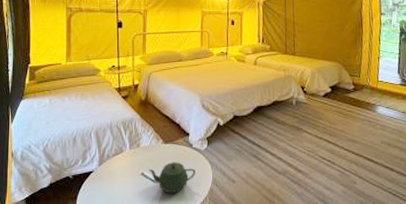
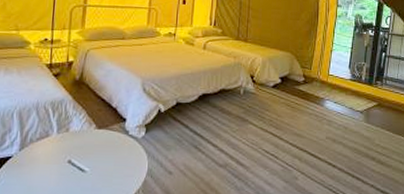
teapot: present [148,161,196,194] -> none [76,148,130,185]

